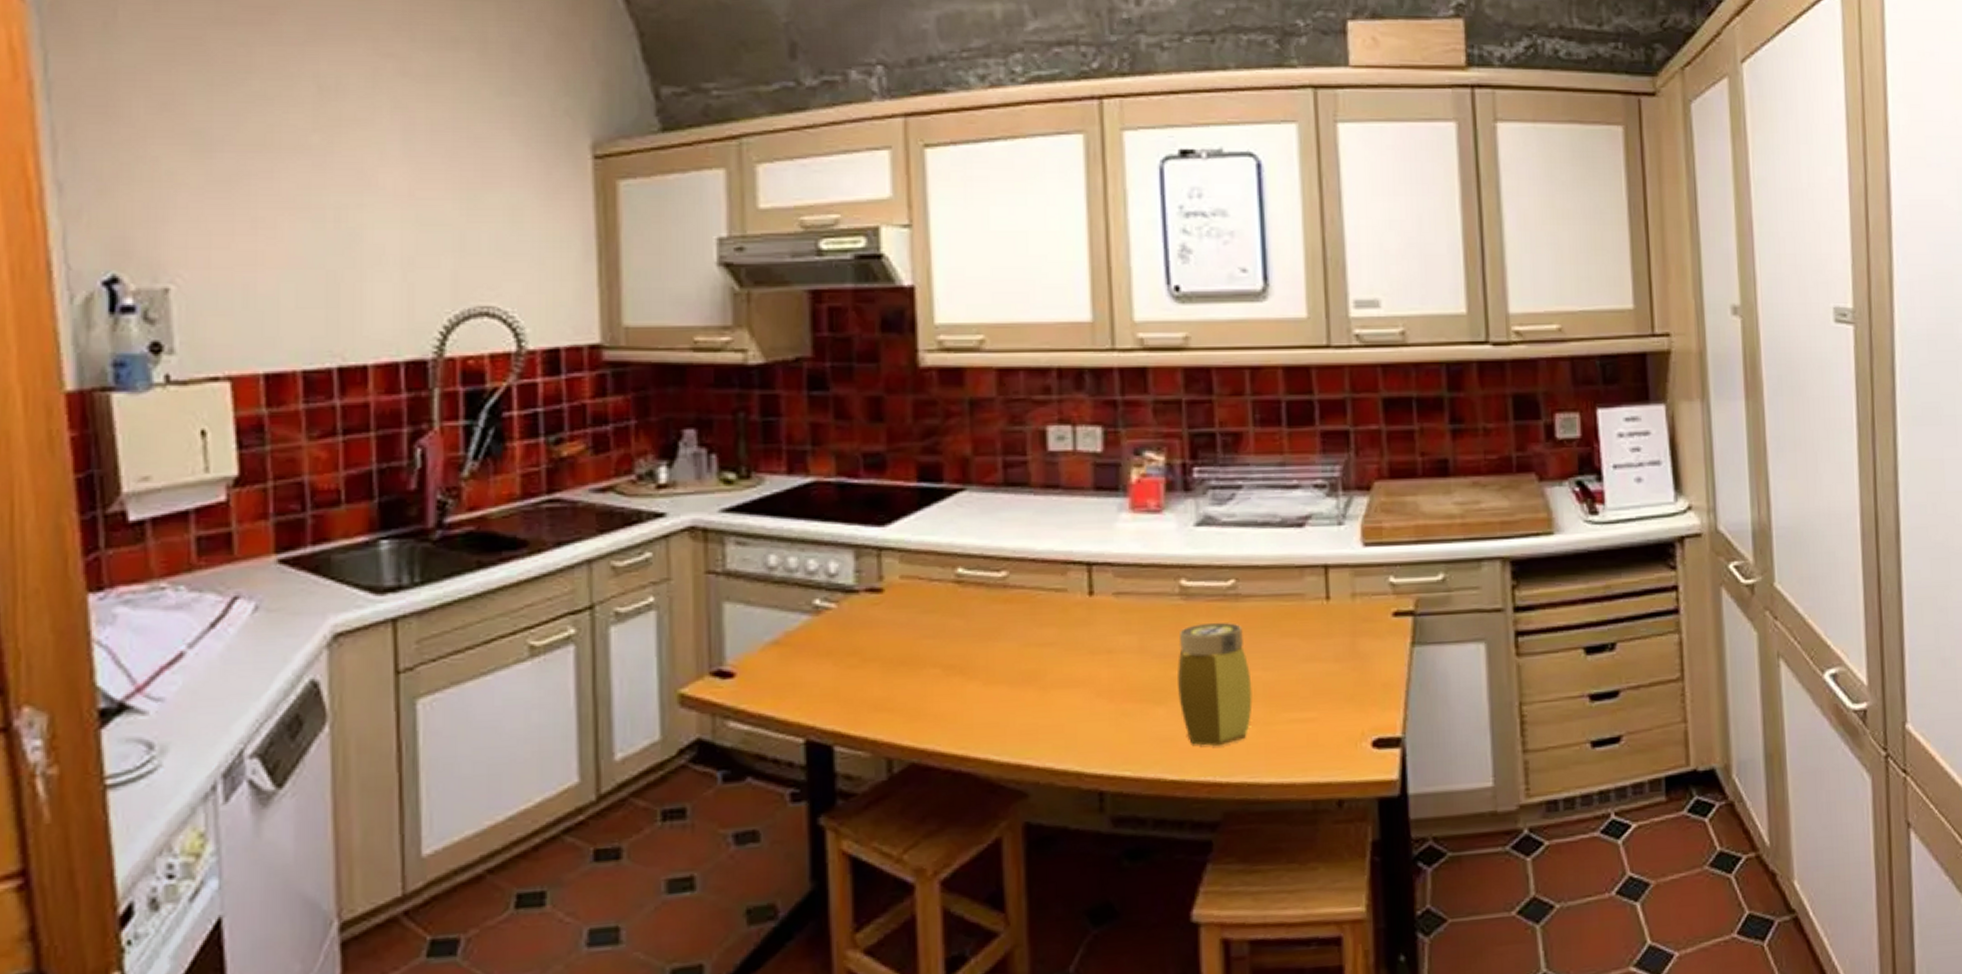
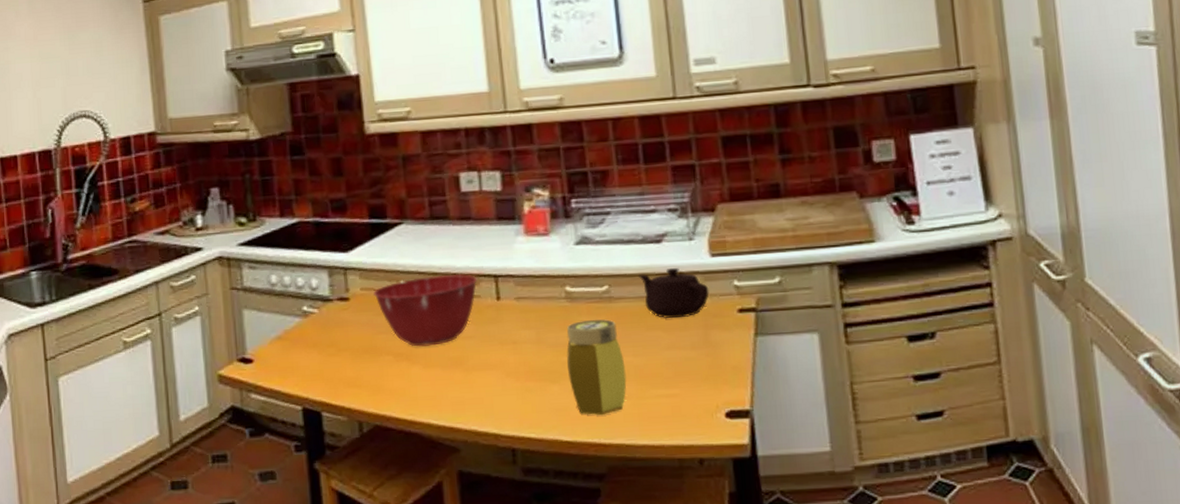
mixing bowl: none [918,560,1064,656] -> present [374,274,477,347]
teapot: none [1272,559,1360,623] -> present [638,268,710,319]

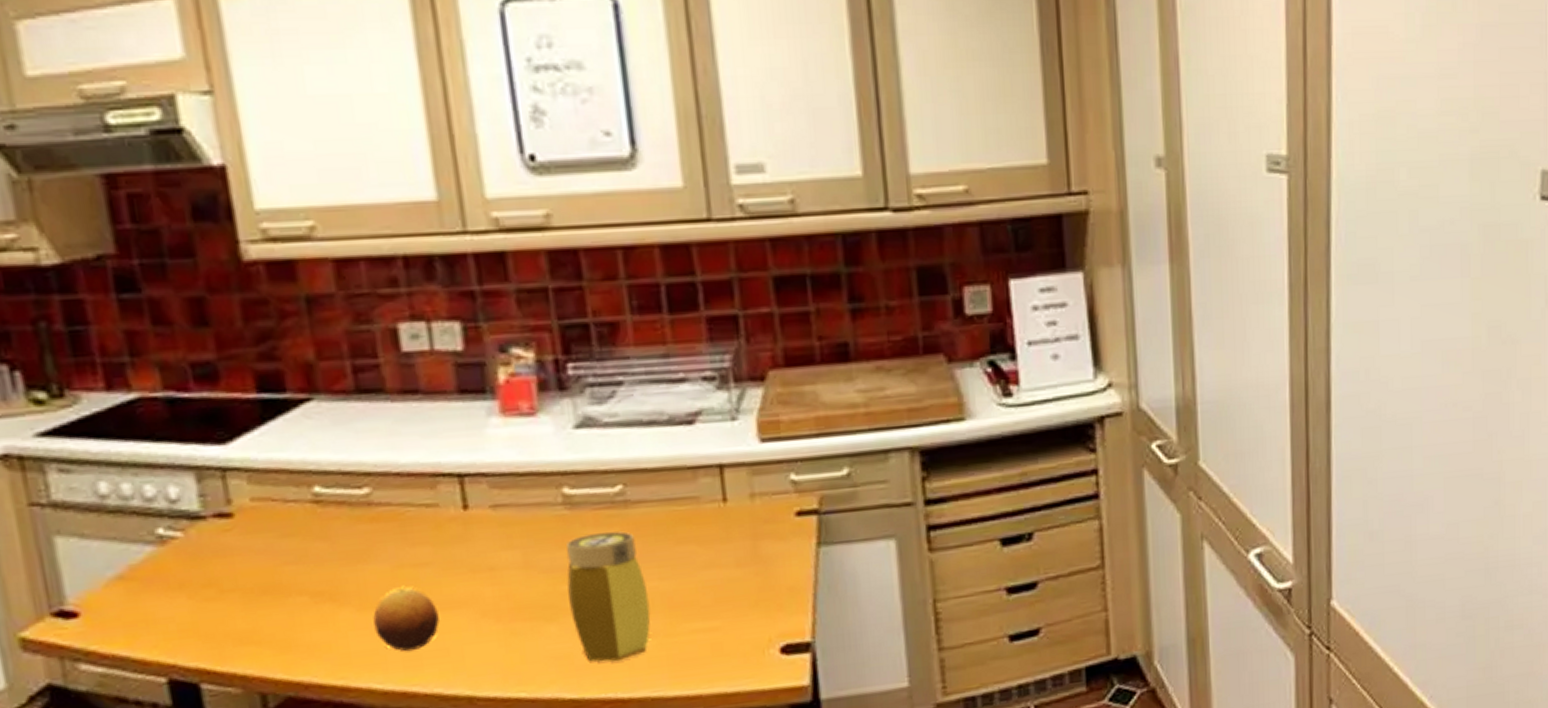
mixing bowl: present [374,274,477,347] -> none [272,473,433,581]
fruit: none [434,354,478,399] -> present [373,588,440,652]
teapot: present [638,268,710,319] -> none [663,458,759,527]

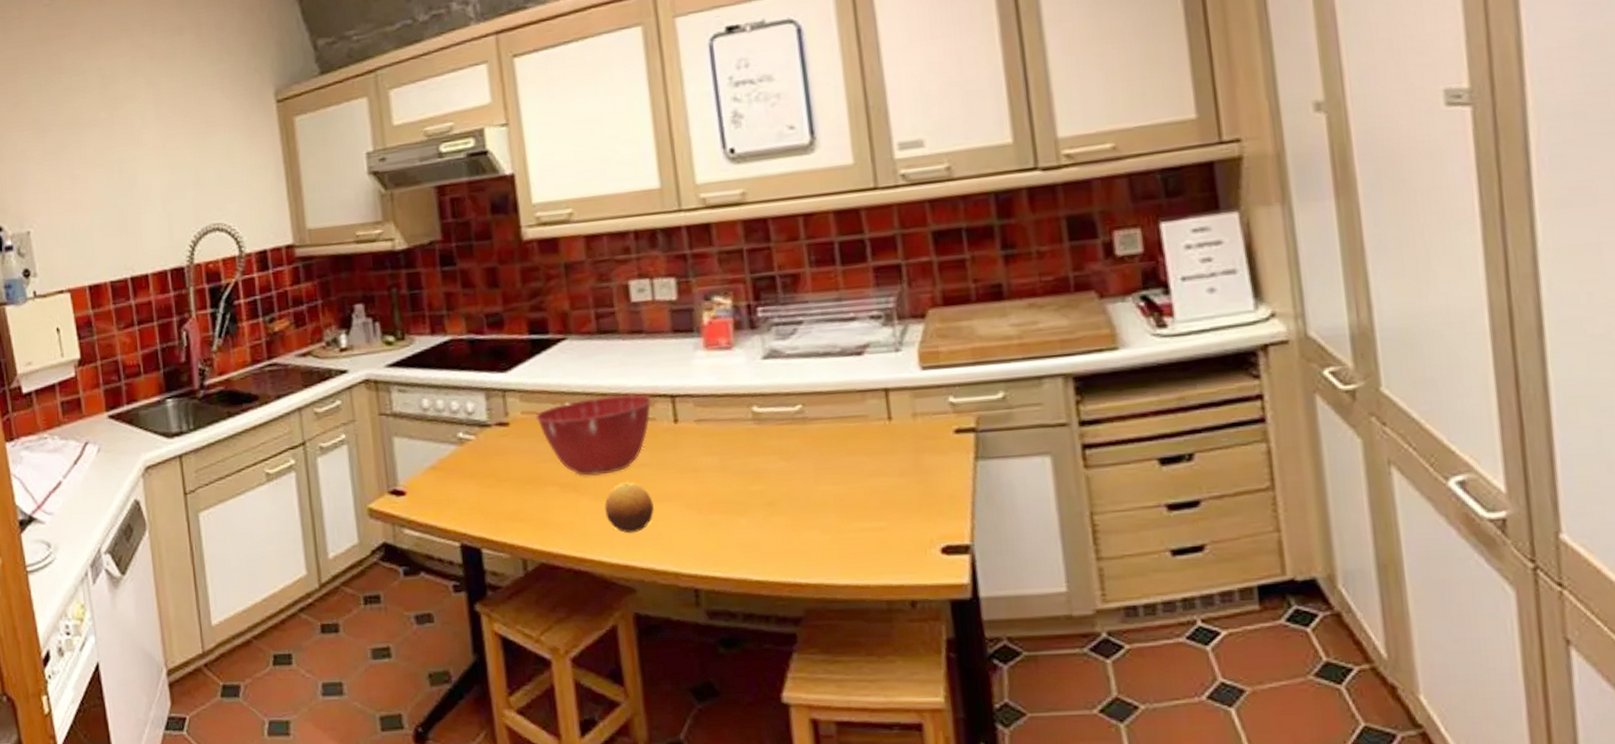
mixing bowl: none [272,473,433,581] -> present [536,394,652,476]
jar: present [566,531,651,663] -> none [755,443,825,552]

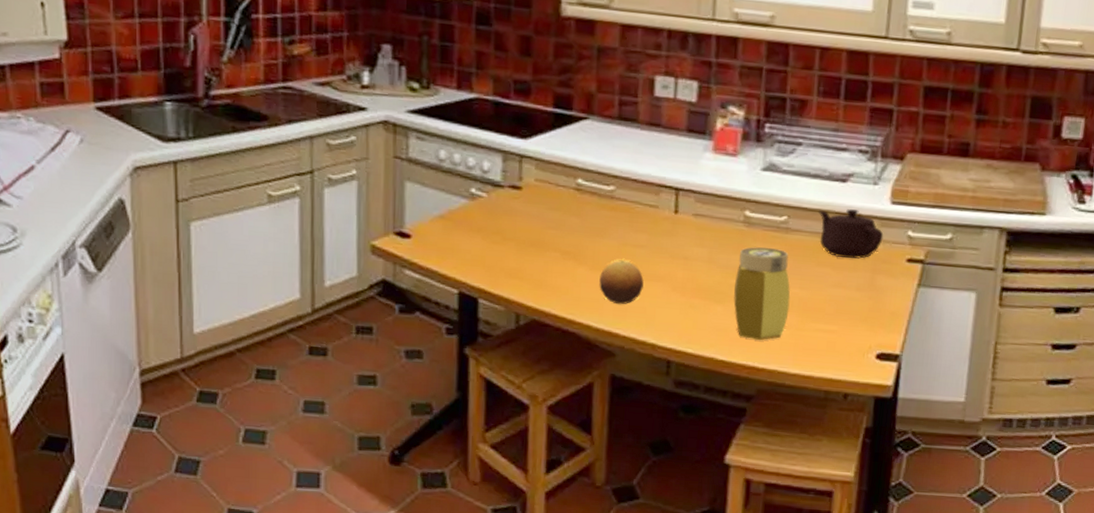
mixing bowl: present [536,394,652,476] -> none [548,177,658,249]
jar: none [755,443,825,552] -> present [733,247,791,341]
teapot: none [836,383,920,441] -> present [818,209,884,259]

